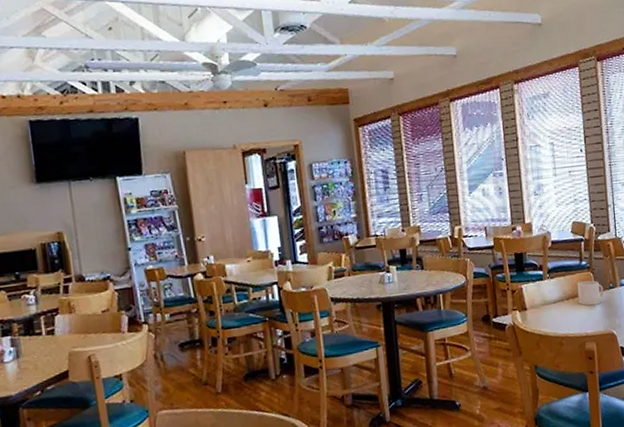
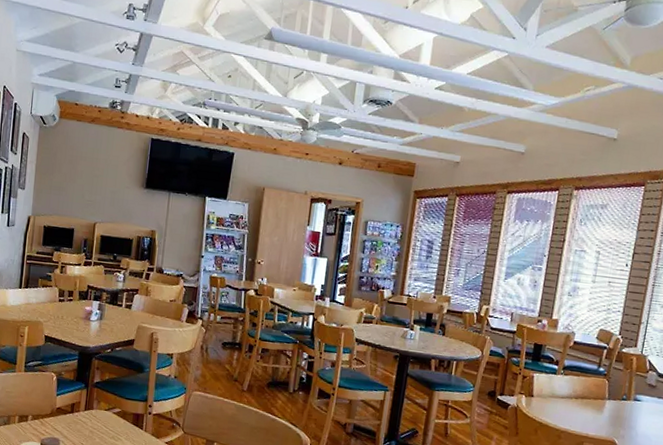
mug: present [577,280,604,306] -> none [586,385,616,412]

